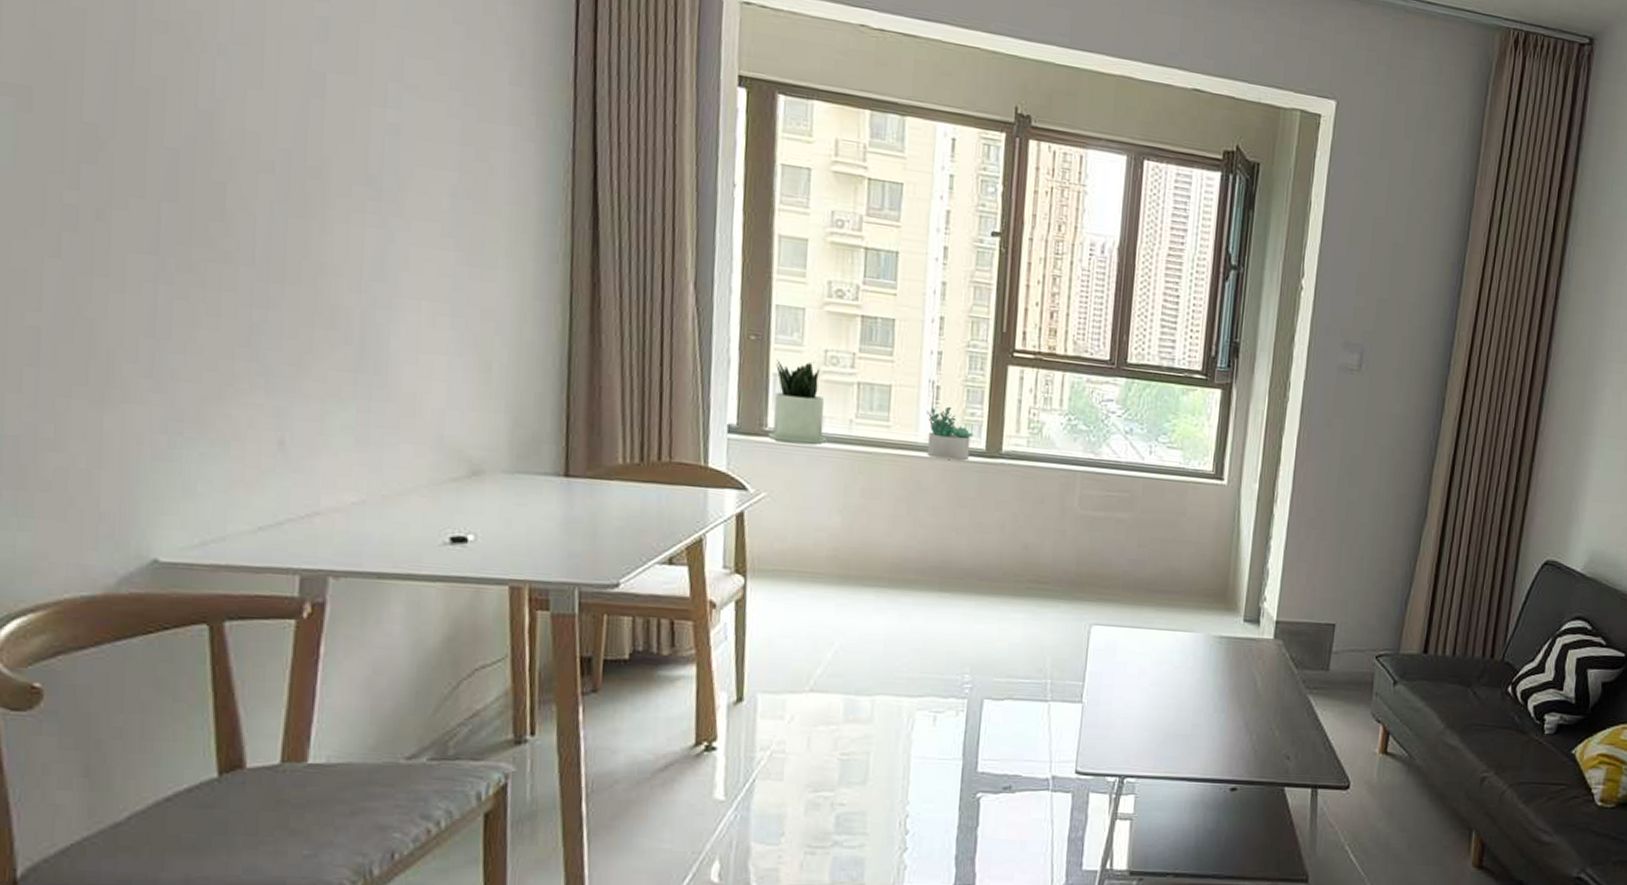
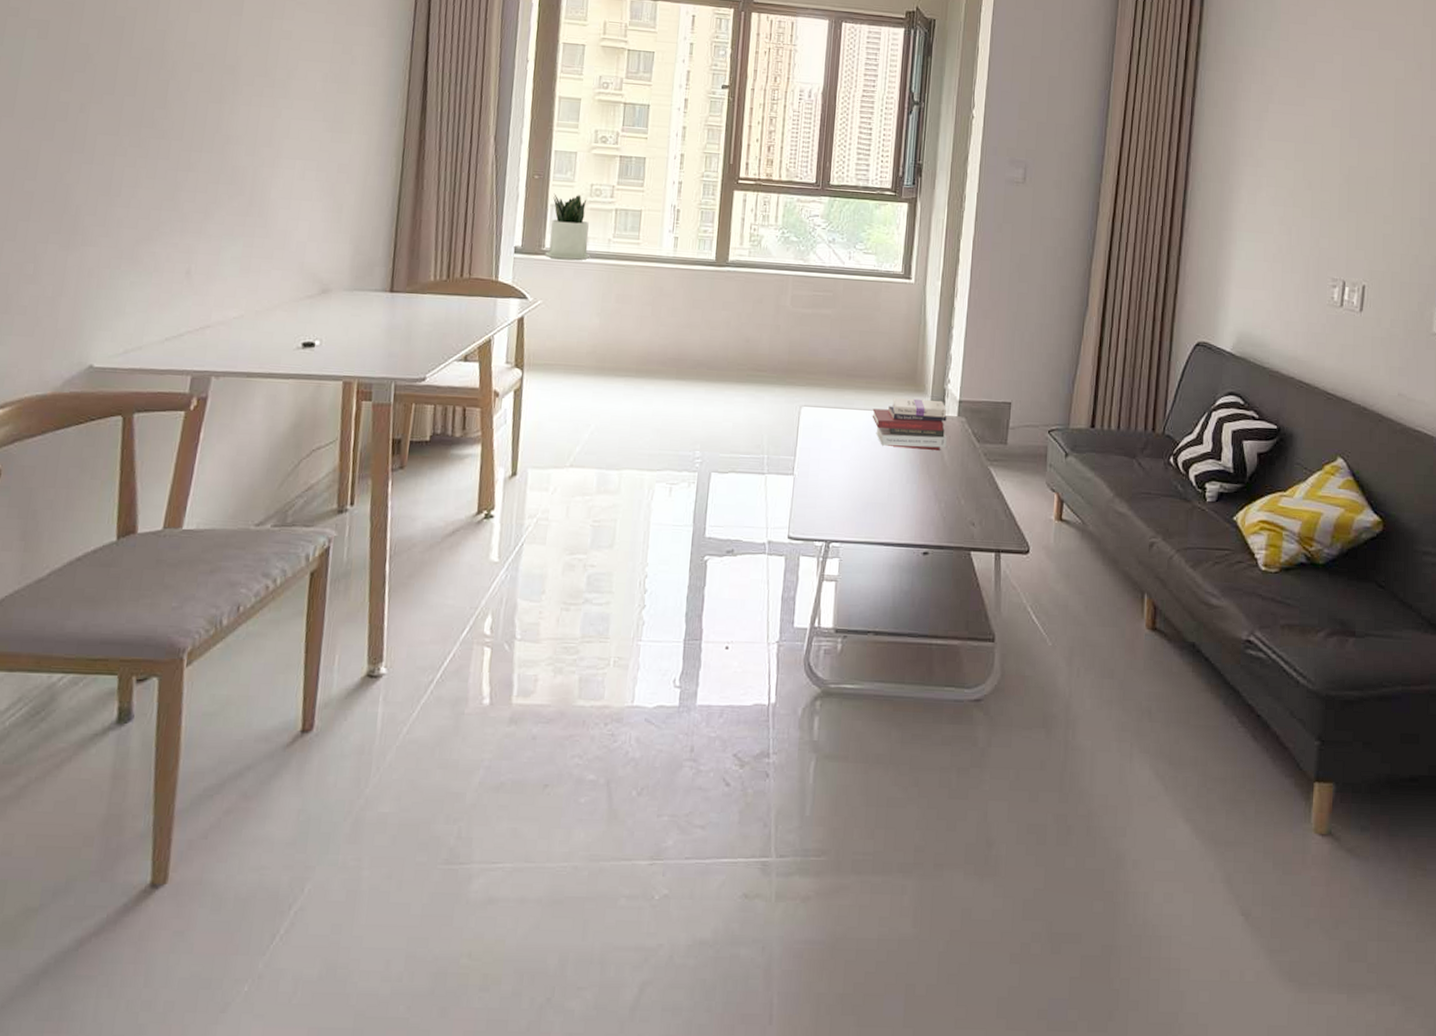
succulent plant: present [927,406,974,460] -> none [668,225,706,269]
books: none [1174,616,1262,676] -> present [872,397,947,450]

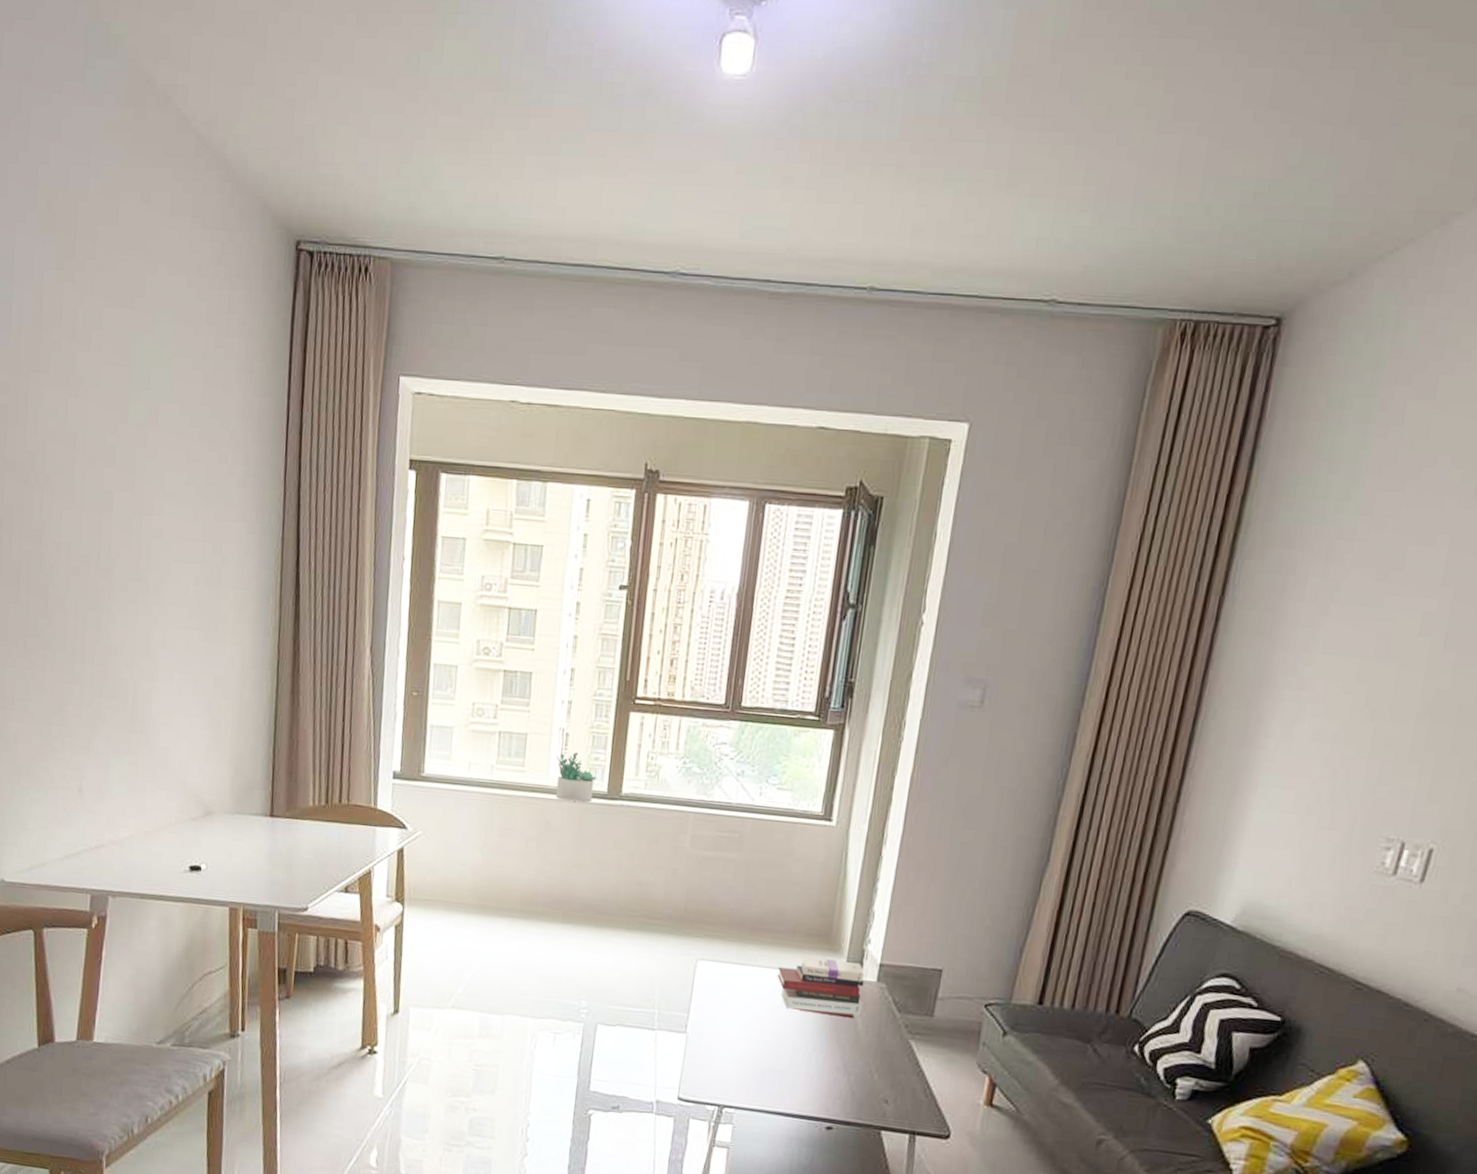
planter: present [545,193,591,261] -> none [424,712,472,789]
succulent plant: none [668,225,706,269] -> present [555,752,597,802]

